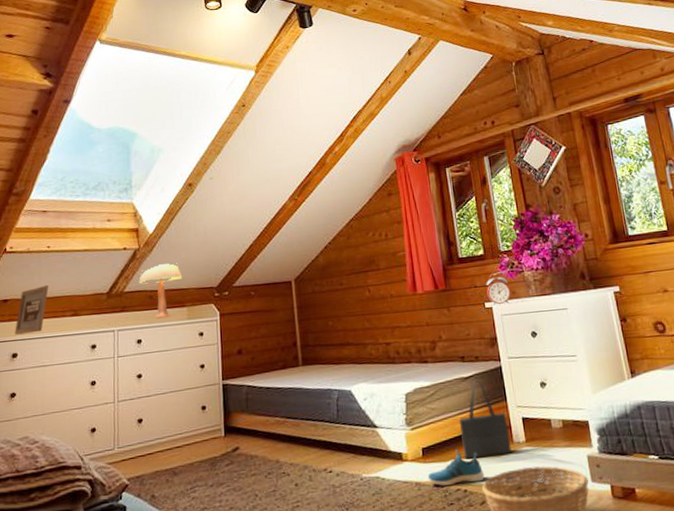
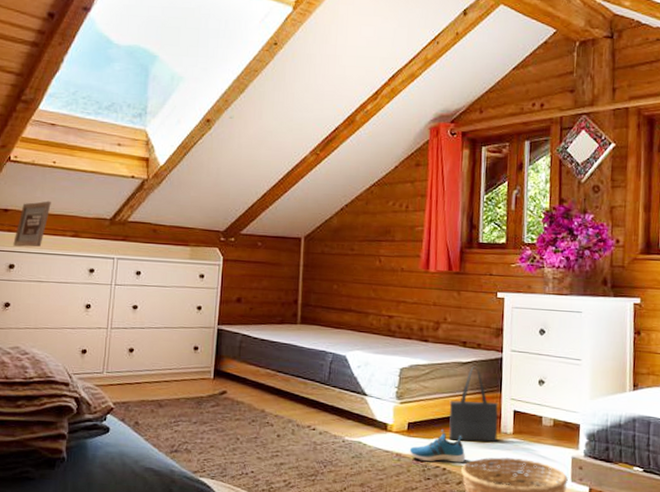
table lamp: present [138,263,183,319] -> none [143,199,190,255]
alarm clock: present [486,272,511,306] -> none [501,263,527,297]

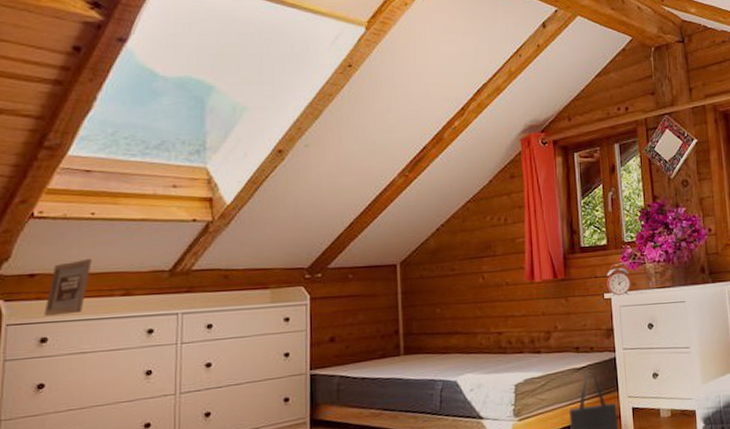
alarm clock: none [501,263,527,297] -> present [607,263,631,297]

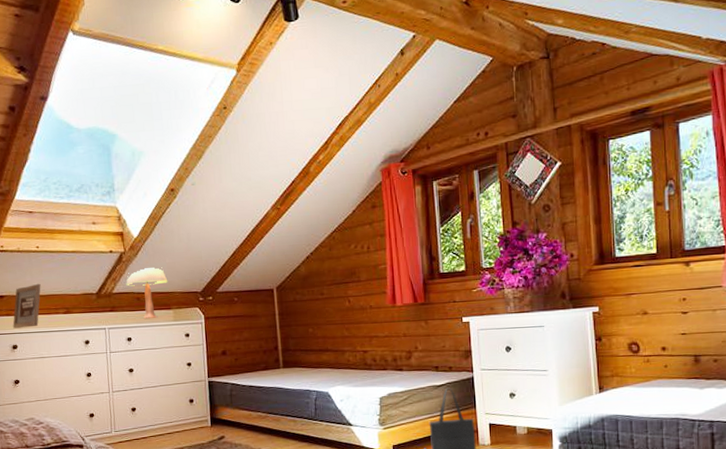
table lamp: none [211,239,267,302] -> present [126,267,168,320]
alarm clock: present [607,263,631,297] -> none [465,288,489,320]

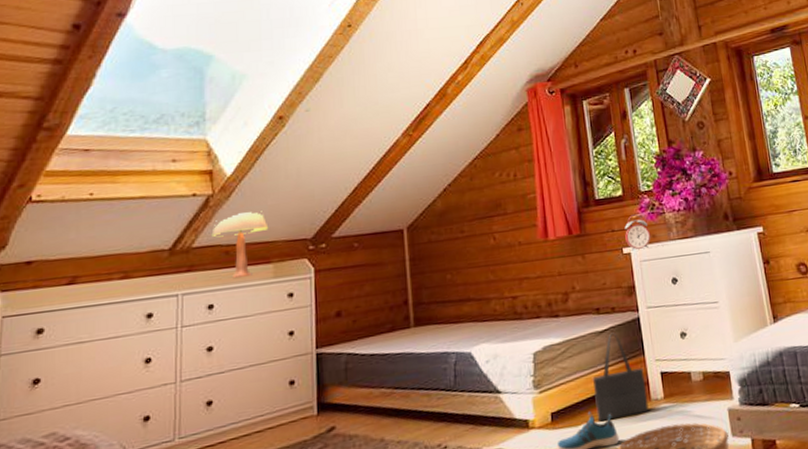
picture frame: present [12,283,41,329] -> none [41,241,90,305]
alarm clock: none [465,288,489,320] -> present [624,214,651,251]

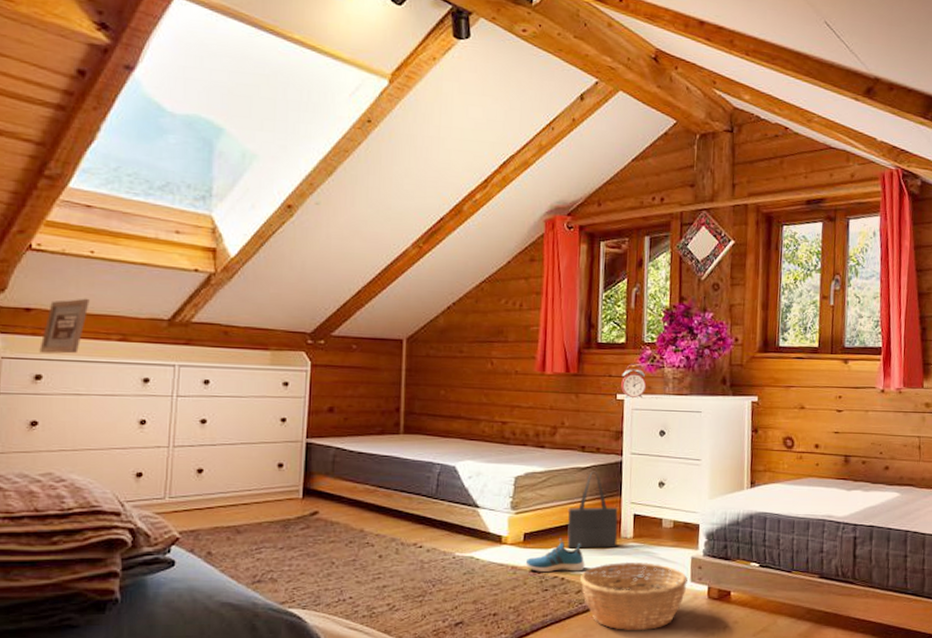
picture frame: none [41,241,90,305] -> present [39,298,90,354]
table lamp: present [211,211,269,279] -> none [211,296,269,360]

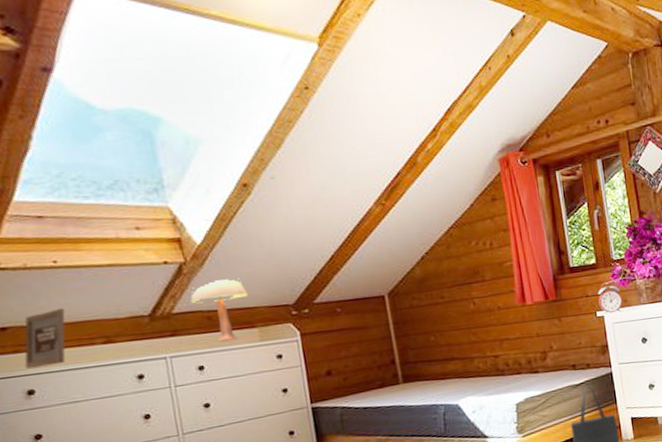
table lamp: none [211,296,269,360] -> present [190,278,249,343]

